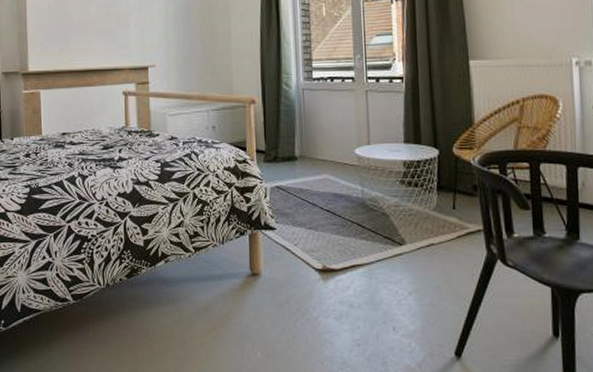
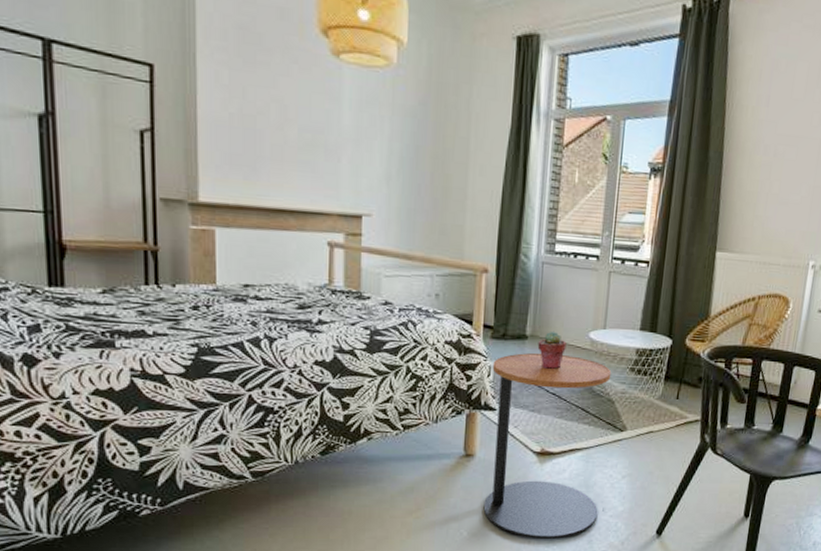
side table: none [268,172,389,361] -> present [483,352,612,540]
potted succulent: none [307,150,334,187] -> present [537,331,567,369]

